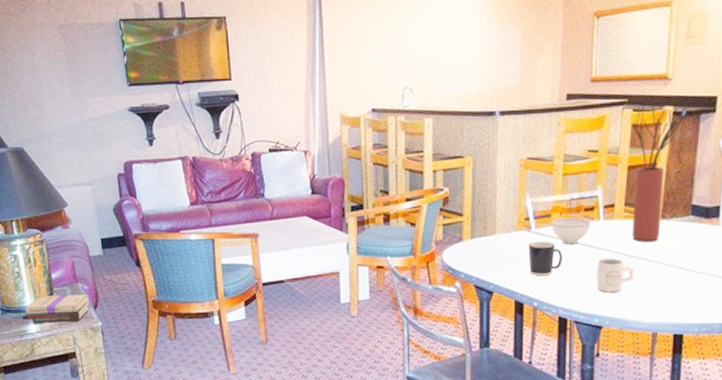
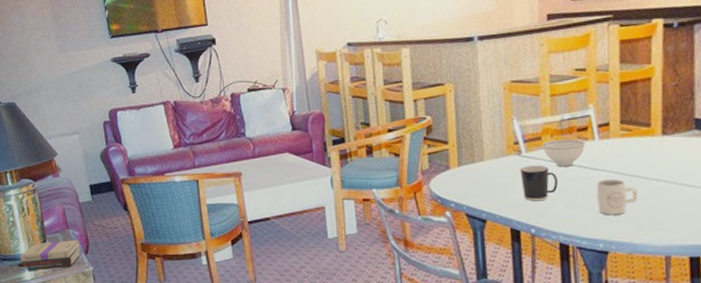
vase: present [632,100,688,242] -> none [620,13,680,161]

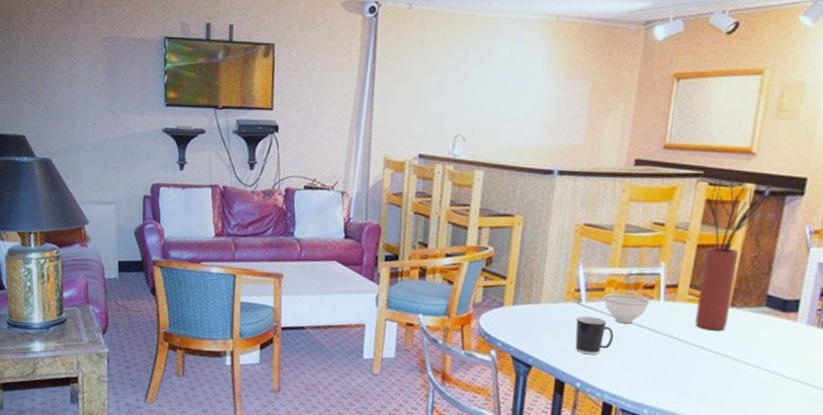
books: present [18,239,81,270] -> none [29,314,99,345]
mug: present [596,178,638,216] -> none [649,343,694,383]
vase: none [620,13,680,161] -> present [695,175,773,332]

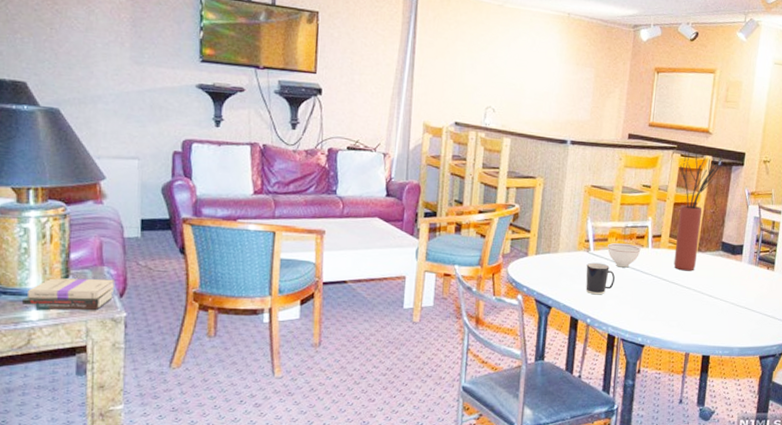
books: none [29,314,99,345] -> present [22,278,115,311]

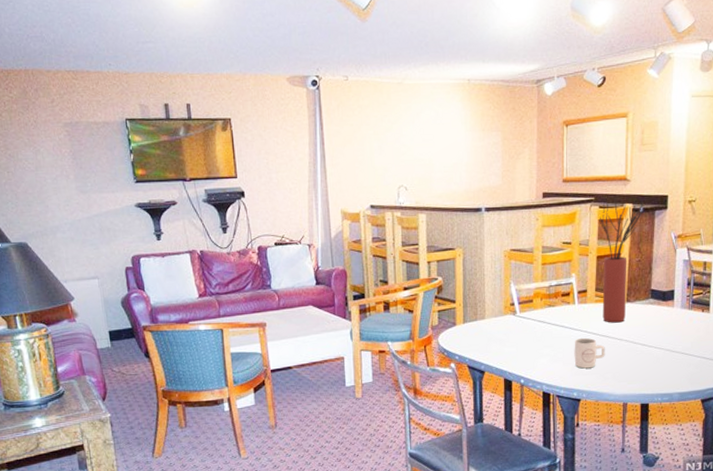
books: present [22,278,115,311] -> none [27,386,98,417]
mug: present [585,262,615,295] -> none [514,324,544,356]
bowl: present [607,242,641,268] -> none [532,302,567,327]
mug: none [642,282,673,314] -> present [574,337,605,369]

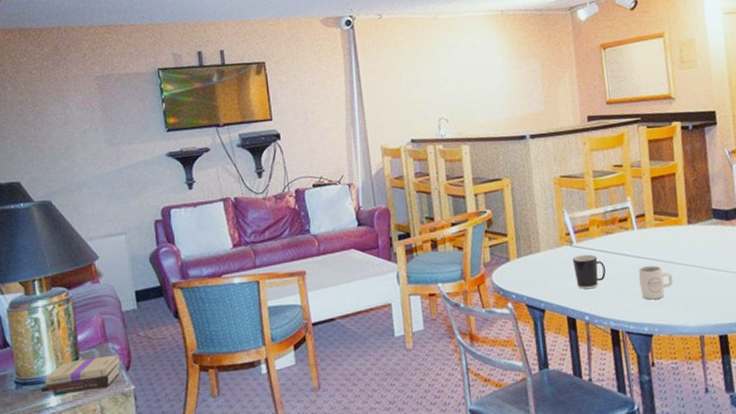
books: none [27,386,98,417] -> present [41,354,121,395]
mug: none [514,324,544,356] -> present [572,254,606,290]
vase: present [599,198,645,323] -> none [648,117,694,248]

